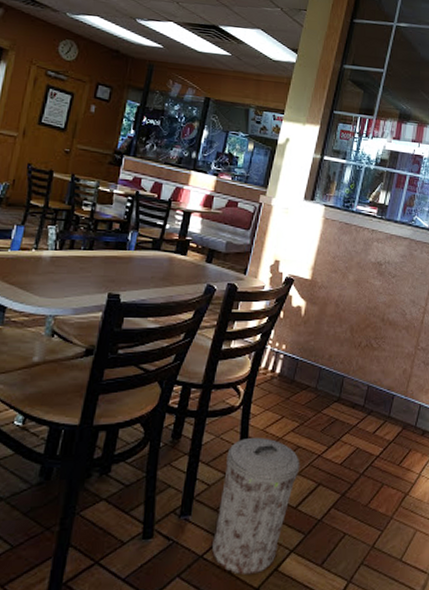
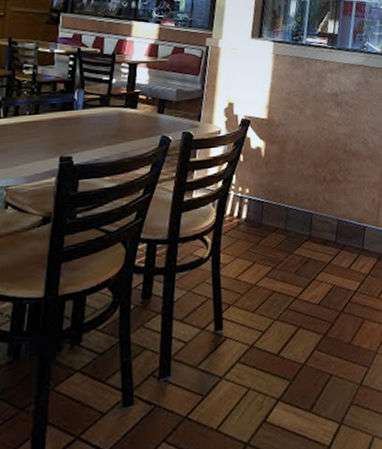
trash can: present [212,437,300,575] -> none [196,286,278,431]

